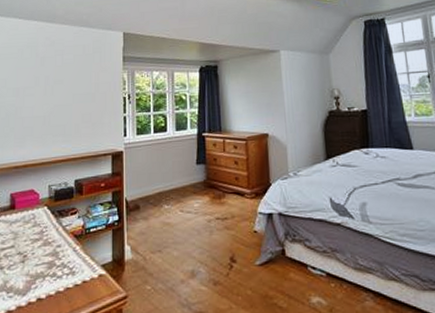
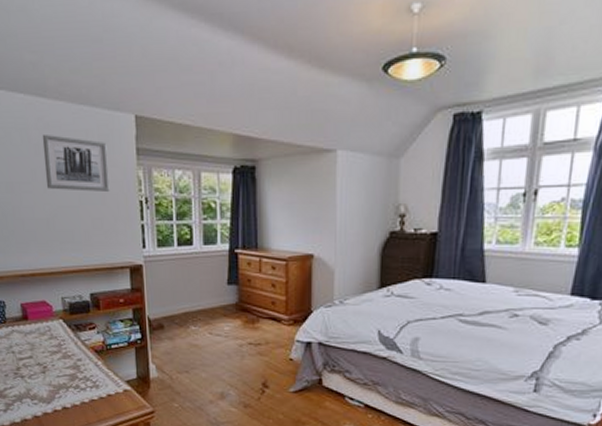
wall art: none [46,49,99,92] -> present [42,133,110,192]

